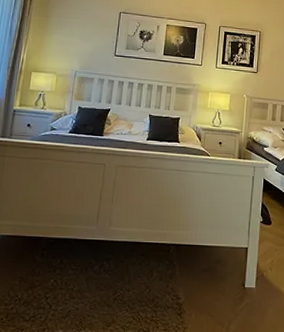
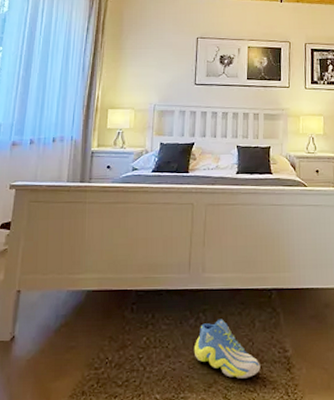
sneaker: none [96,267,155,320] -> present [194,319,261,379]

